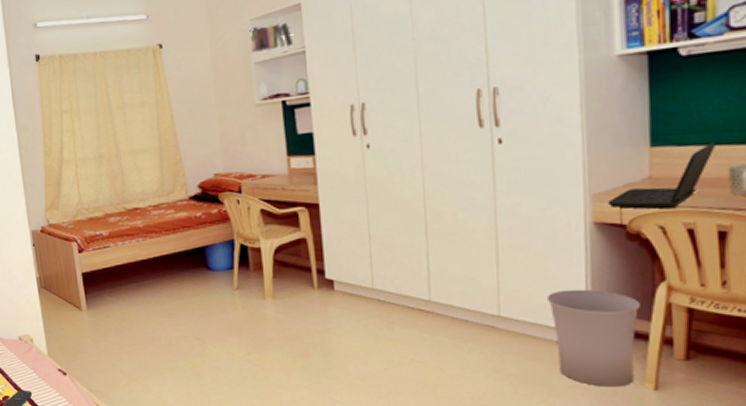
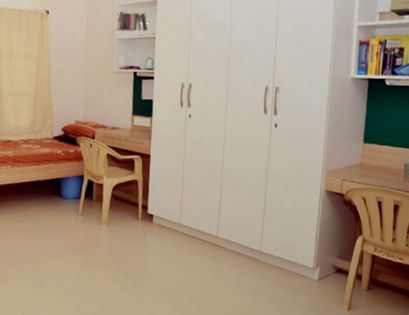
waste bin: present [546,289,640,387] -> none [291,236,346,307]
laptop: present [608,142,716,209] -> none [335,145,399,187]

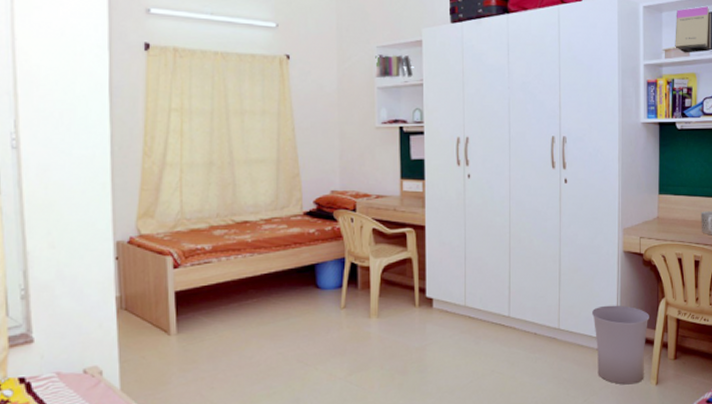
waste bin: none [291,236,346,307] -> present [591,305,649,385]

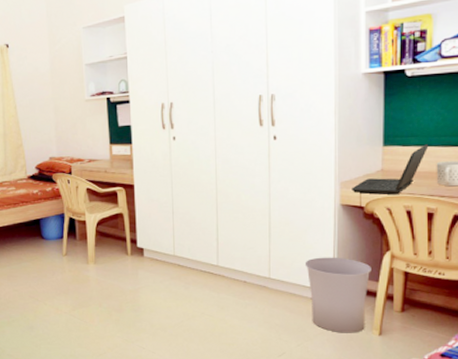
books: present [375,54,413,79] -> none [82,31,117,56]
laptop: none [633,194,695,243] -> present [352,144,429,195]

